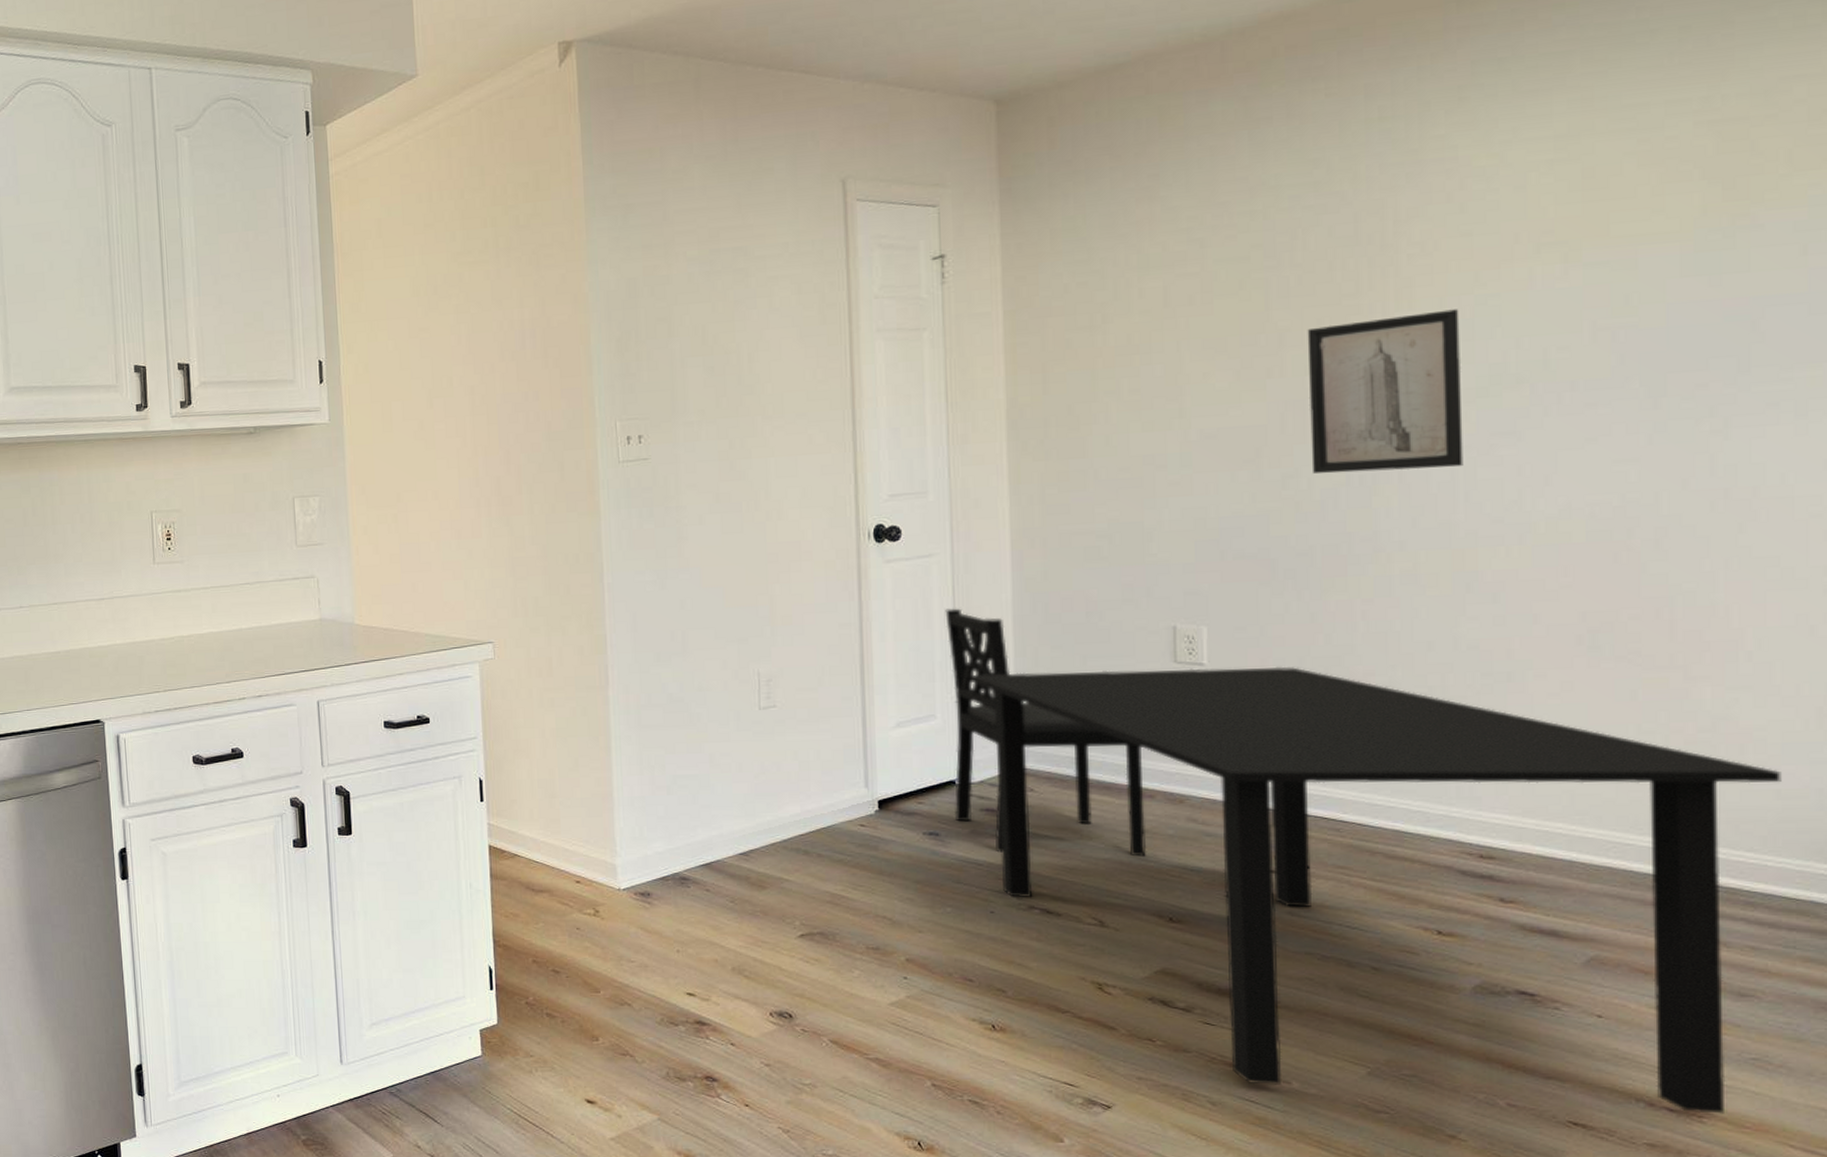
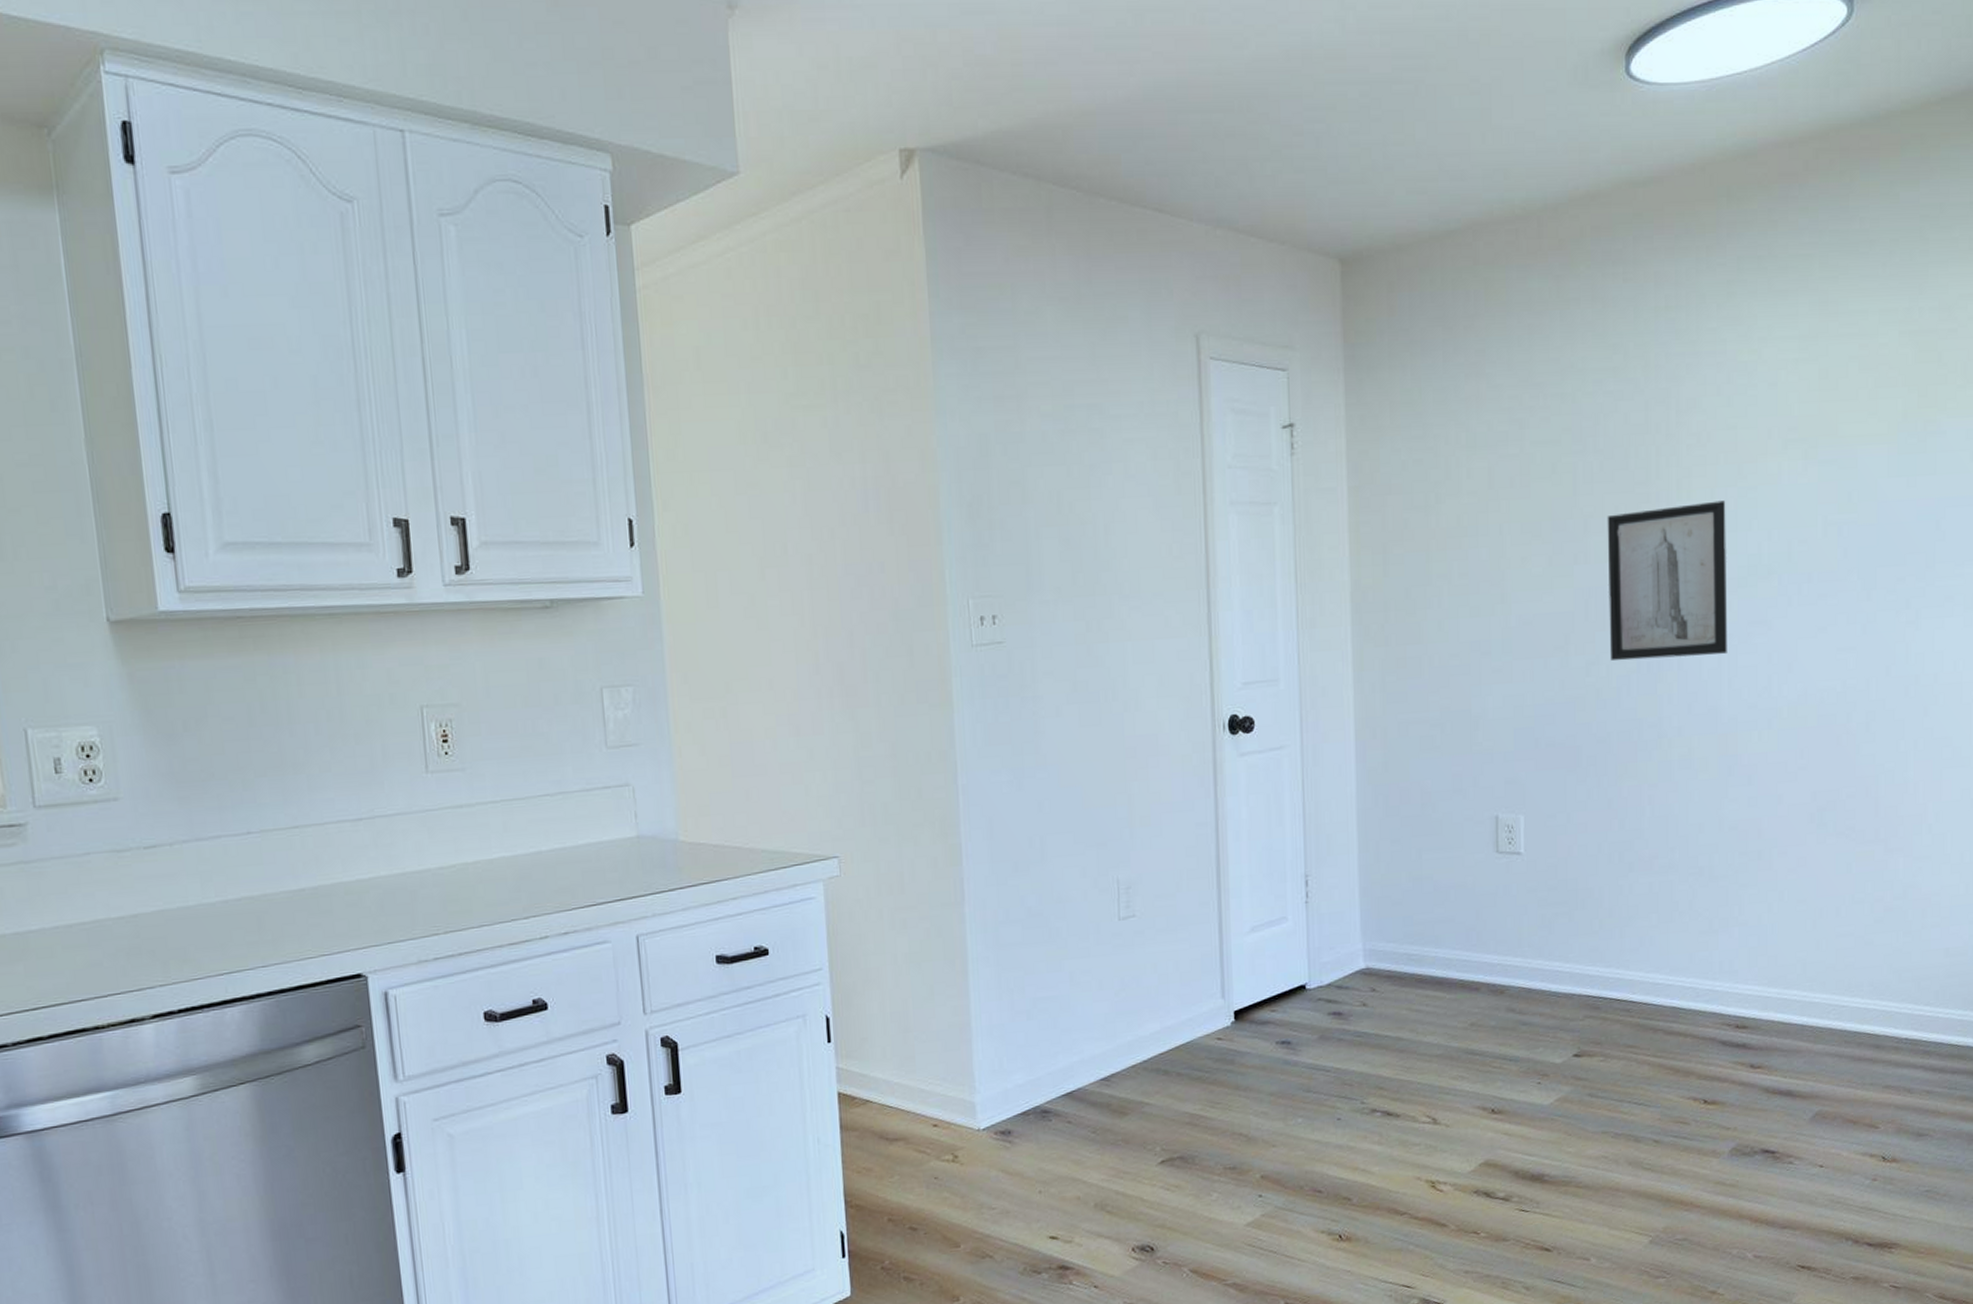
dining set: present [945,608,1781,1114] -> none [1295,803,1950,1265]

